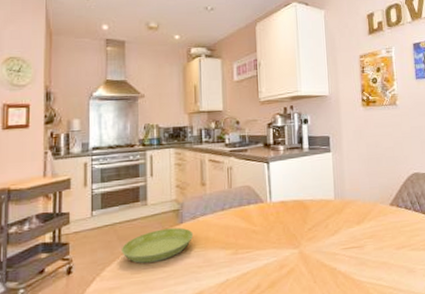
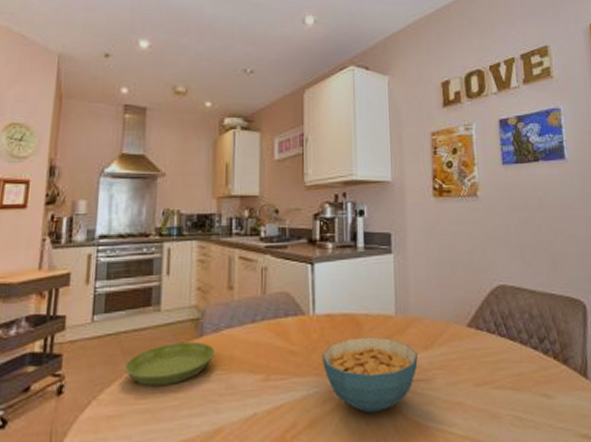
cereal bowl: none [278,216,353,274] -> present [321,336,418,413]

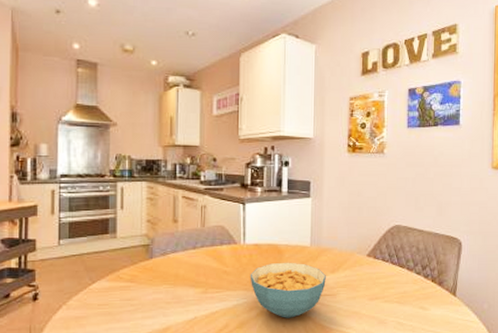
saucer: present [124,342,215,386] -> none [88,263,163,295]

